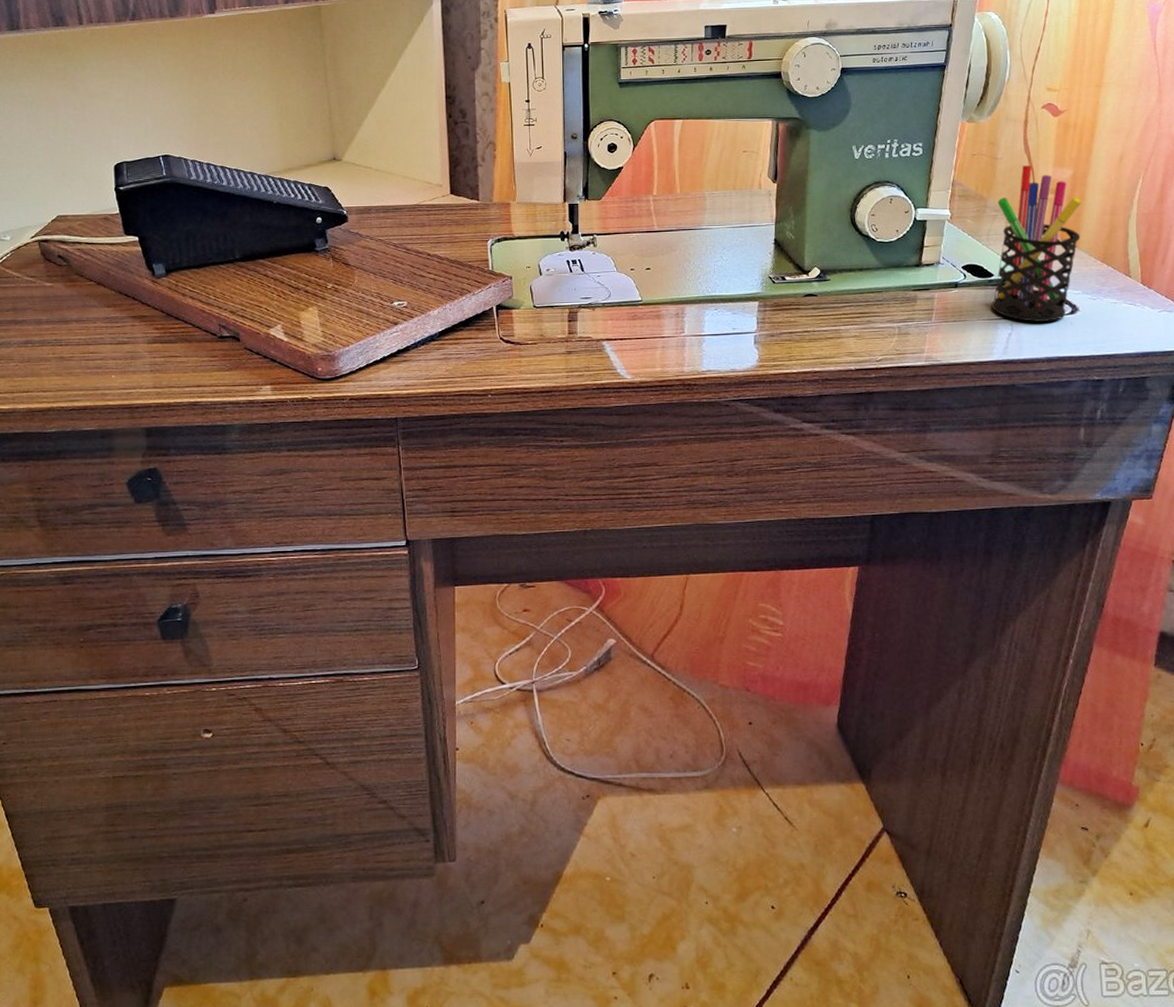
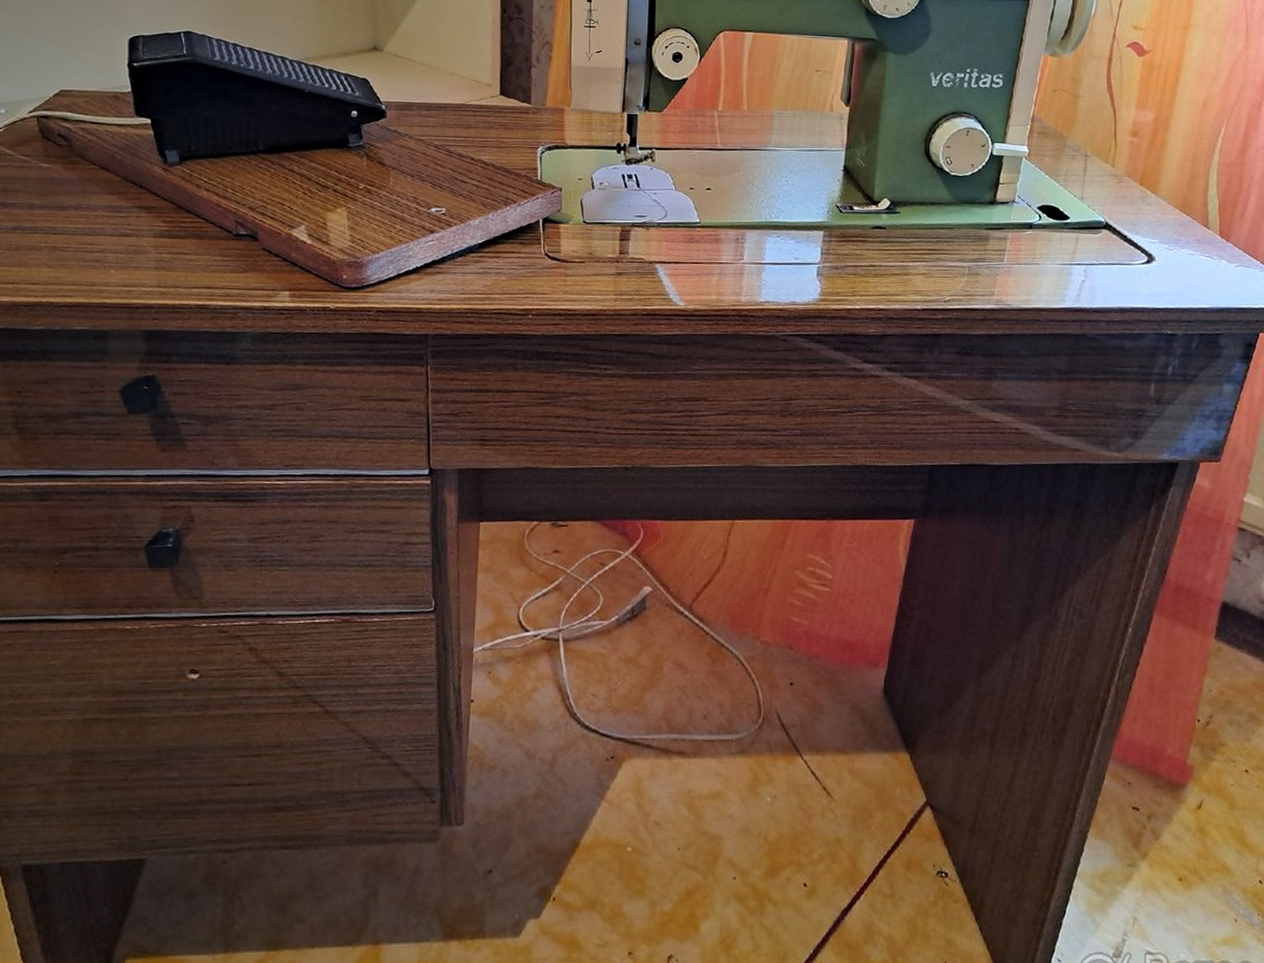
pen holder: present [991,165,1082,322] -> none [1066,105,1163,270]

